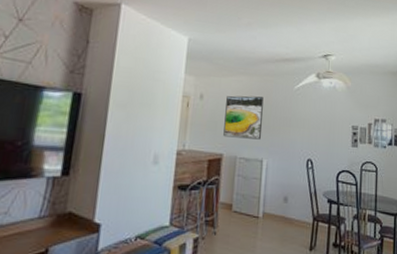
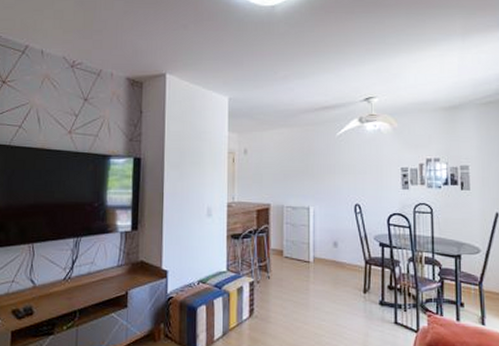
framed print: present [223,95,264,140] -> none [269,146,307,188]

